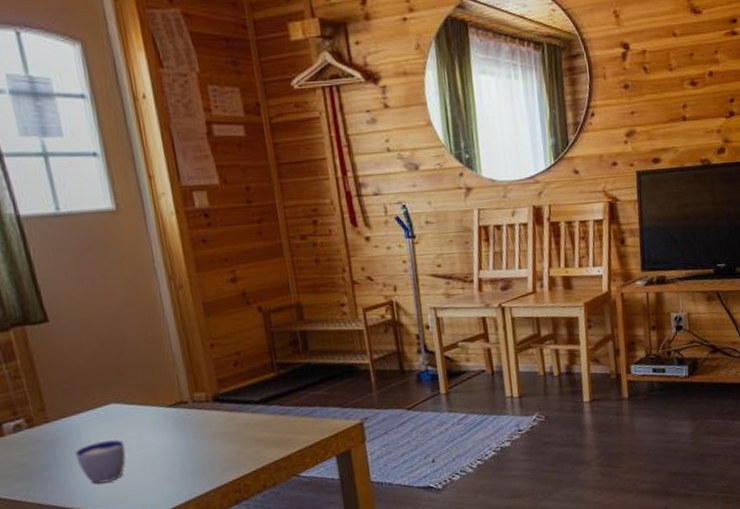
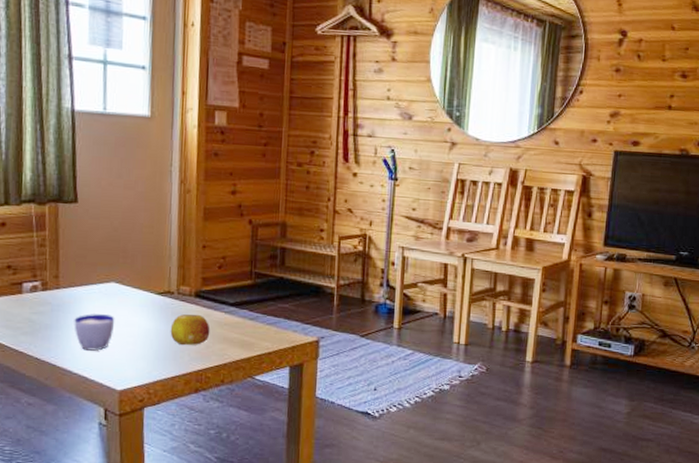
fruit: none [191,420,239,457] -> present [170,314,210,345]

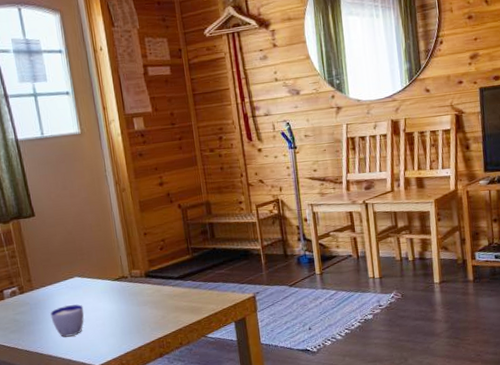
fruit: present [170,314,210,345] -> none [130,291,164,319]

